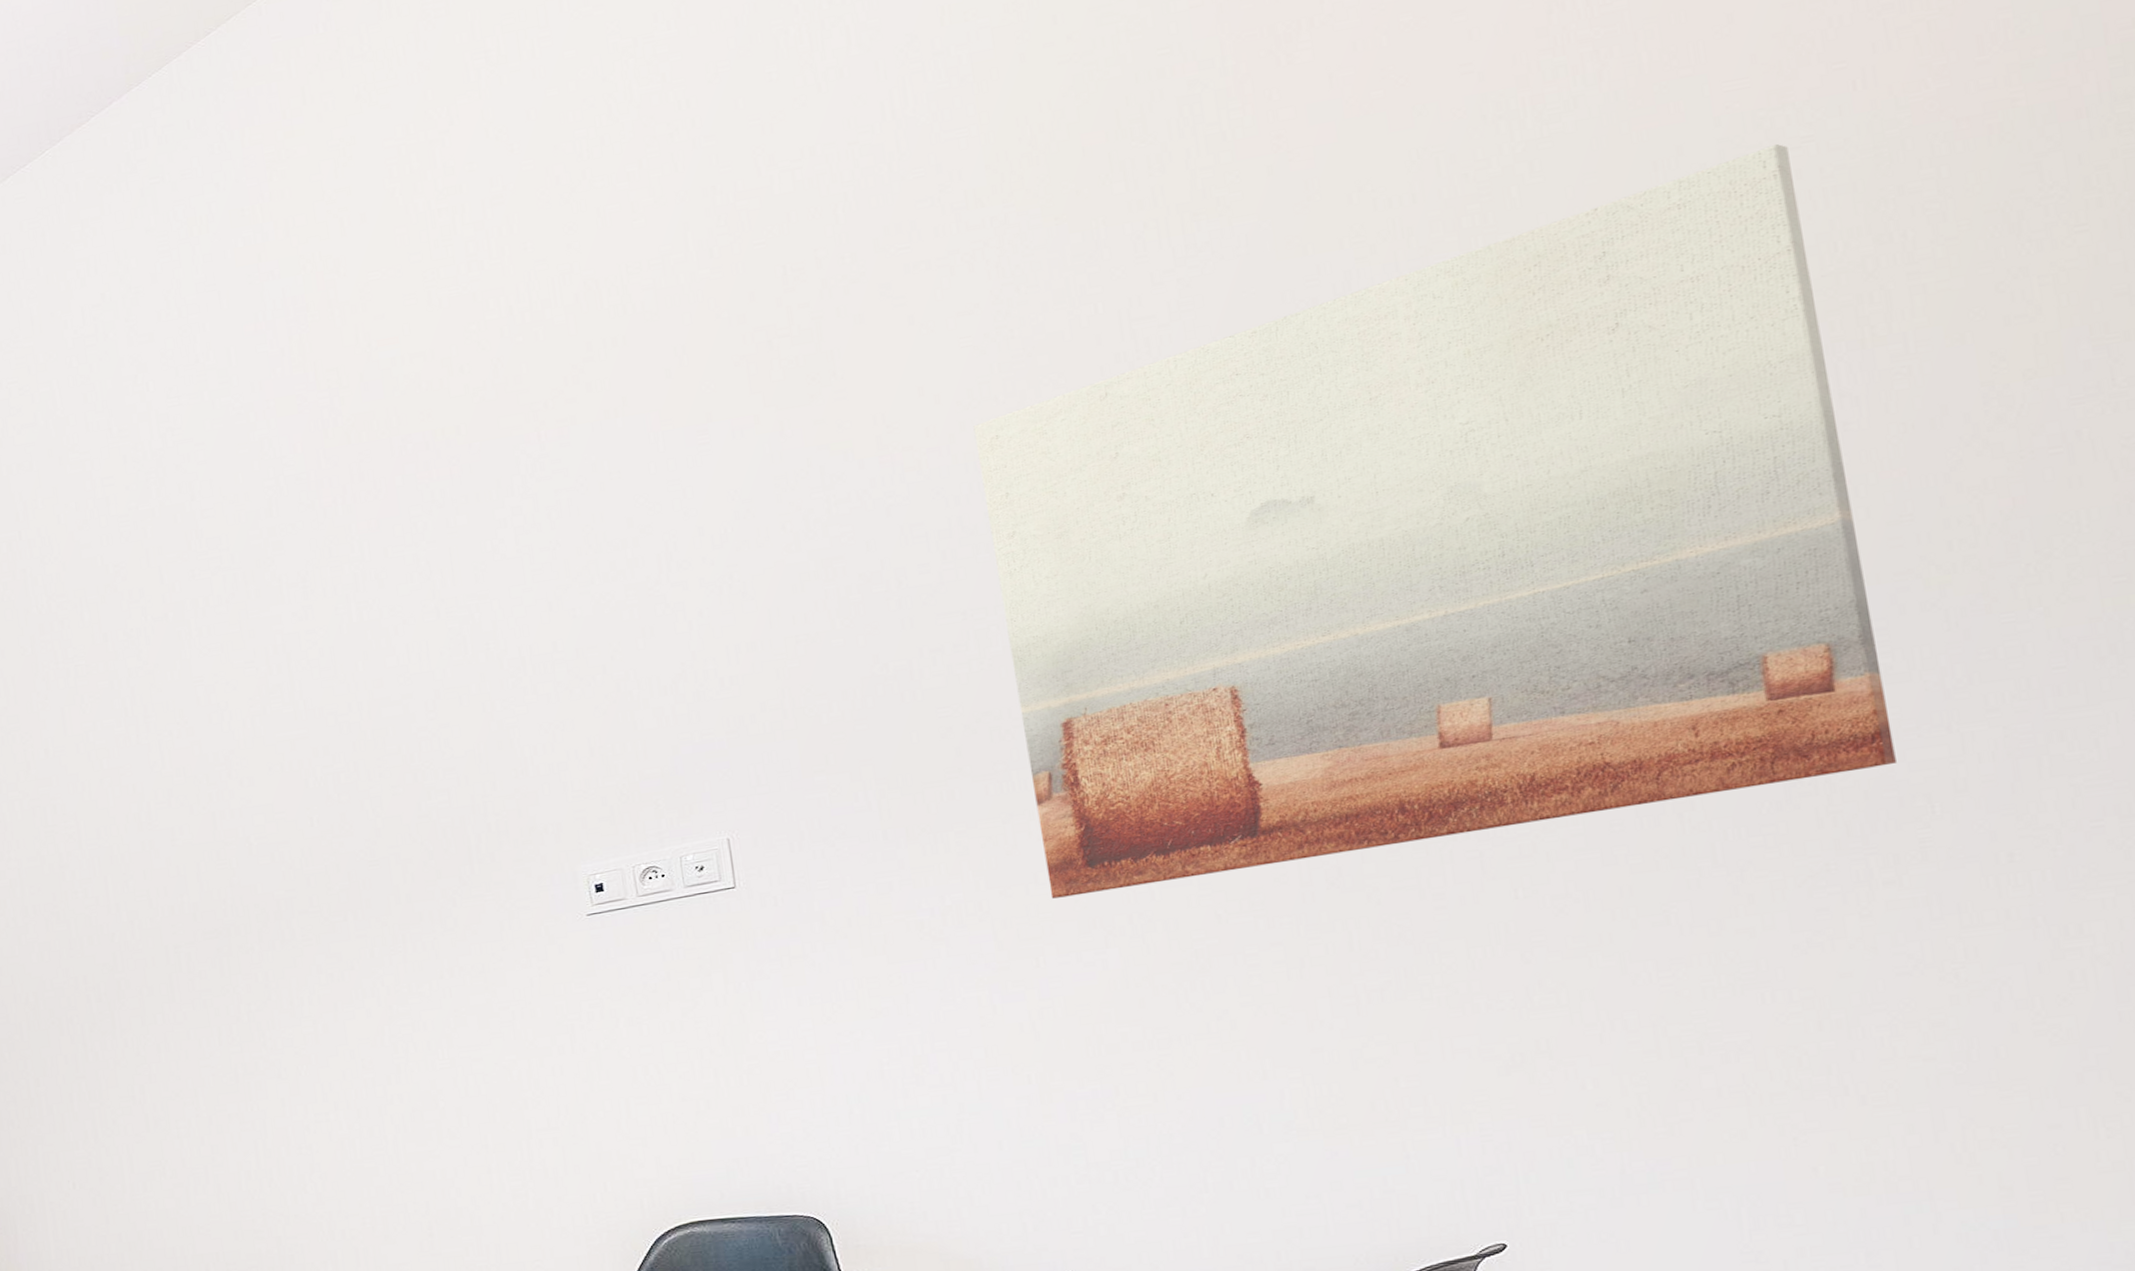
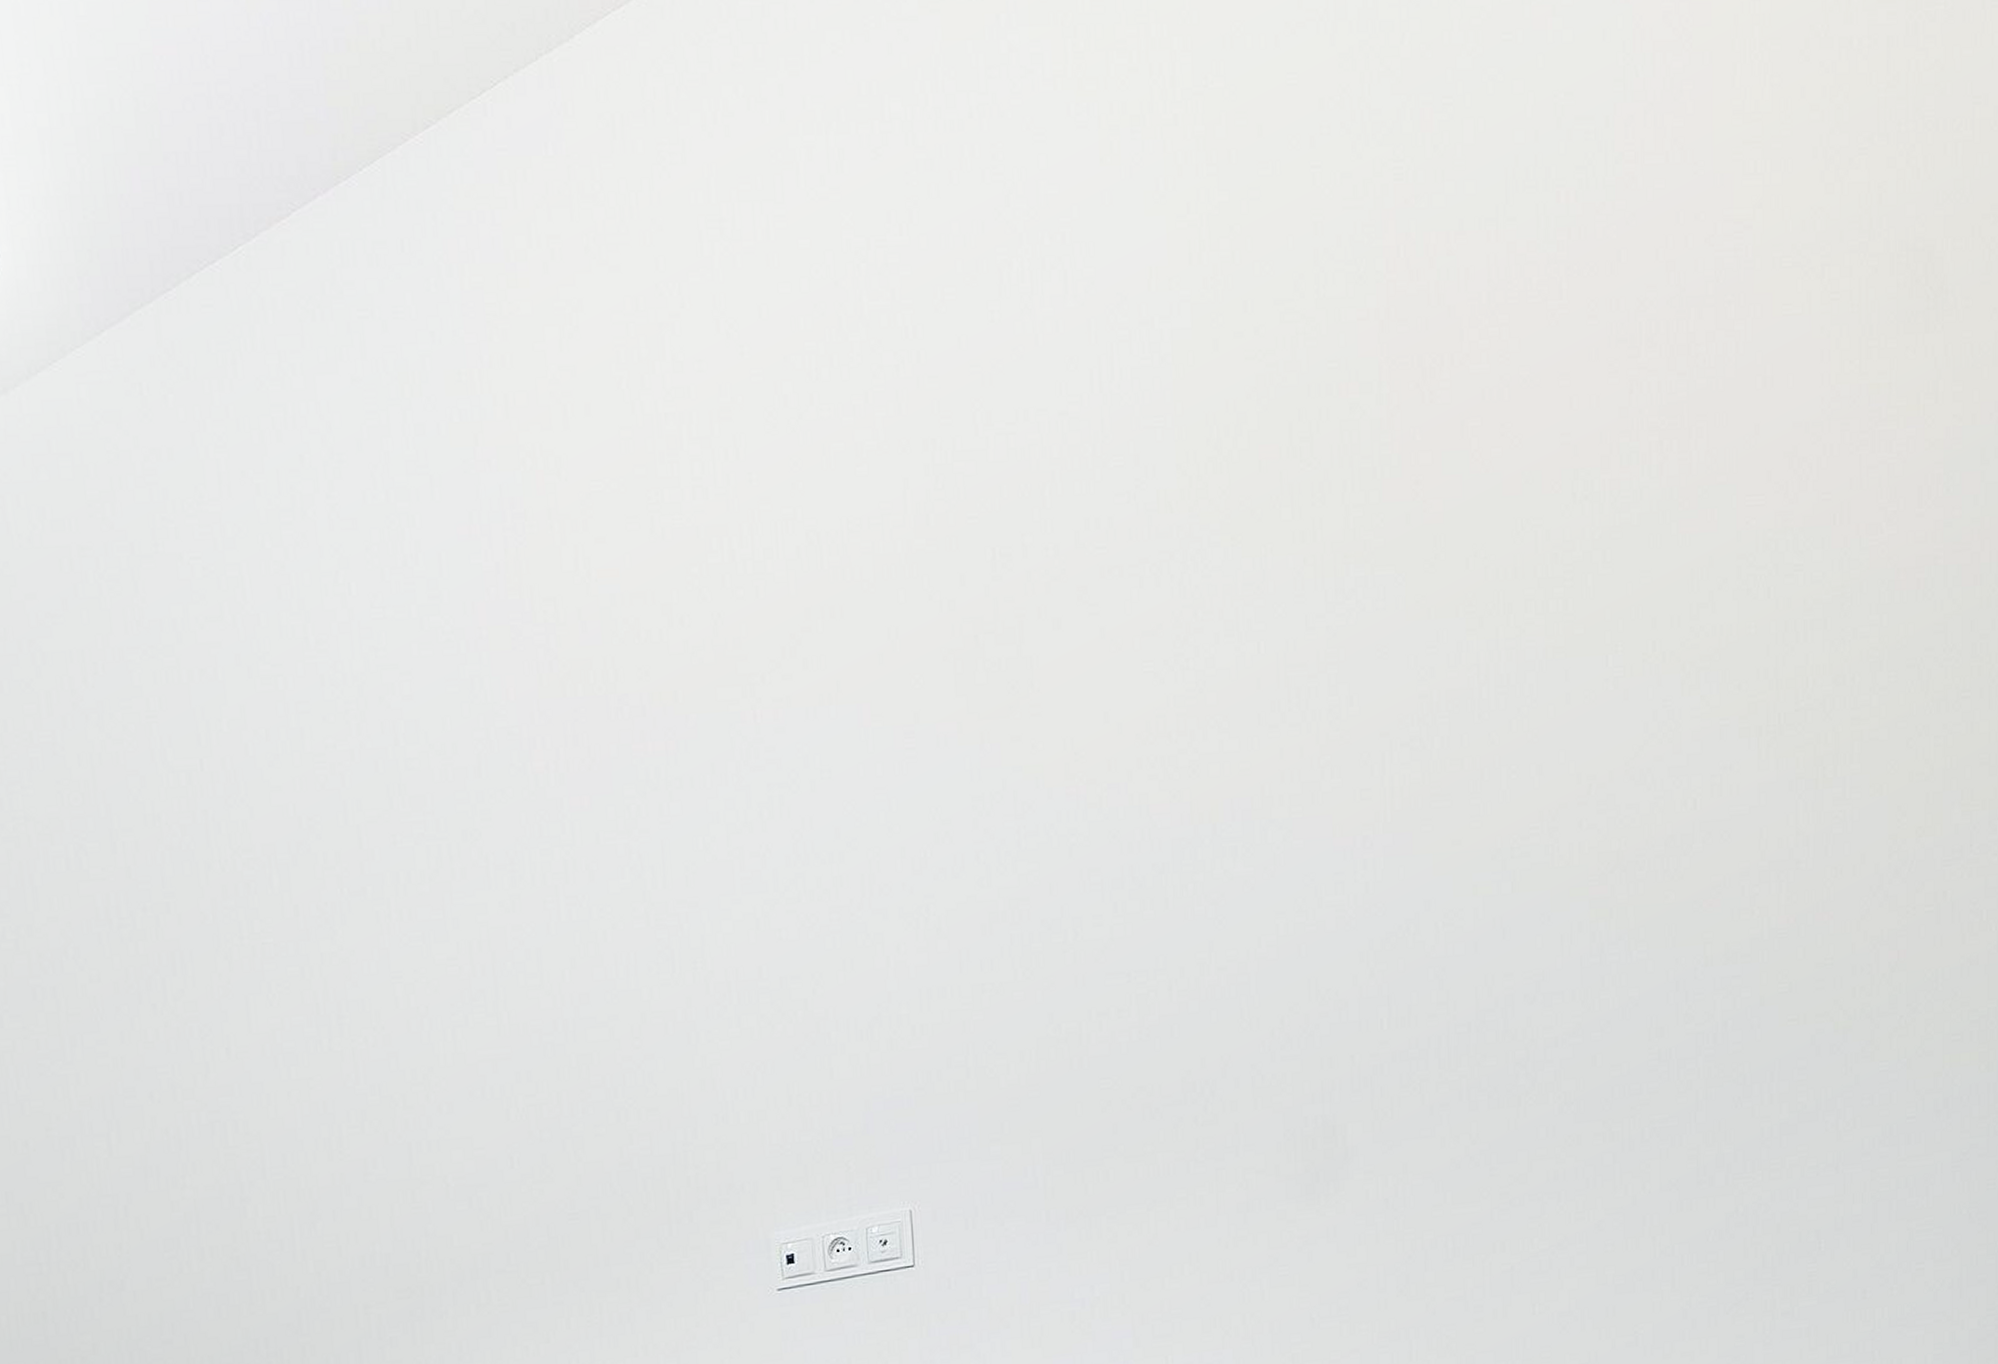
wall art: present [973,143,1896,899] -> none [1149,568,1800,1294]

